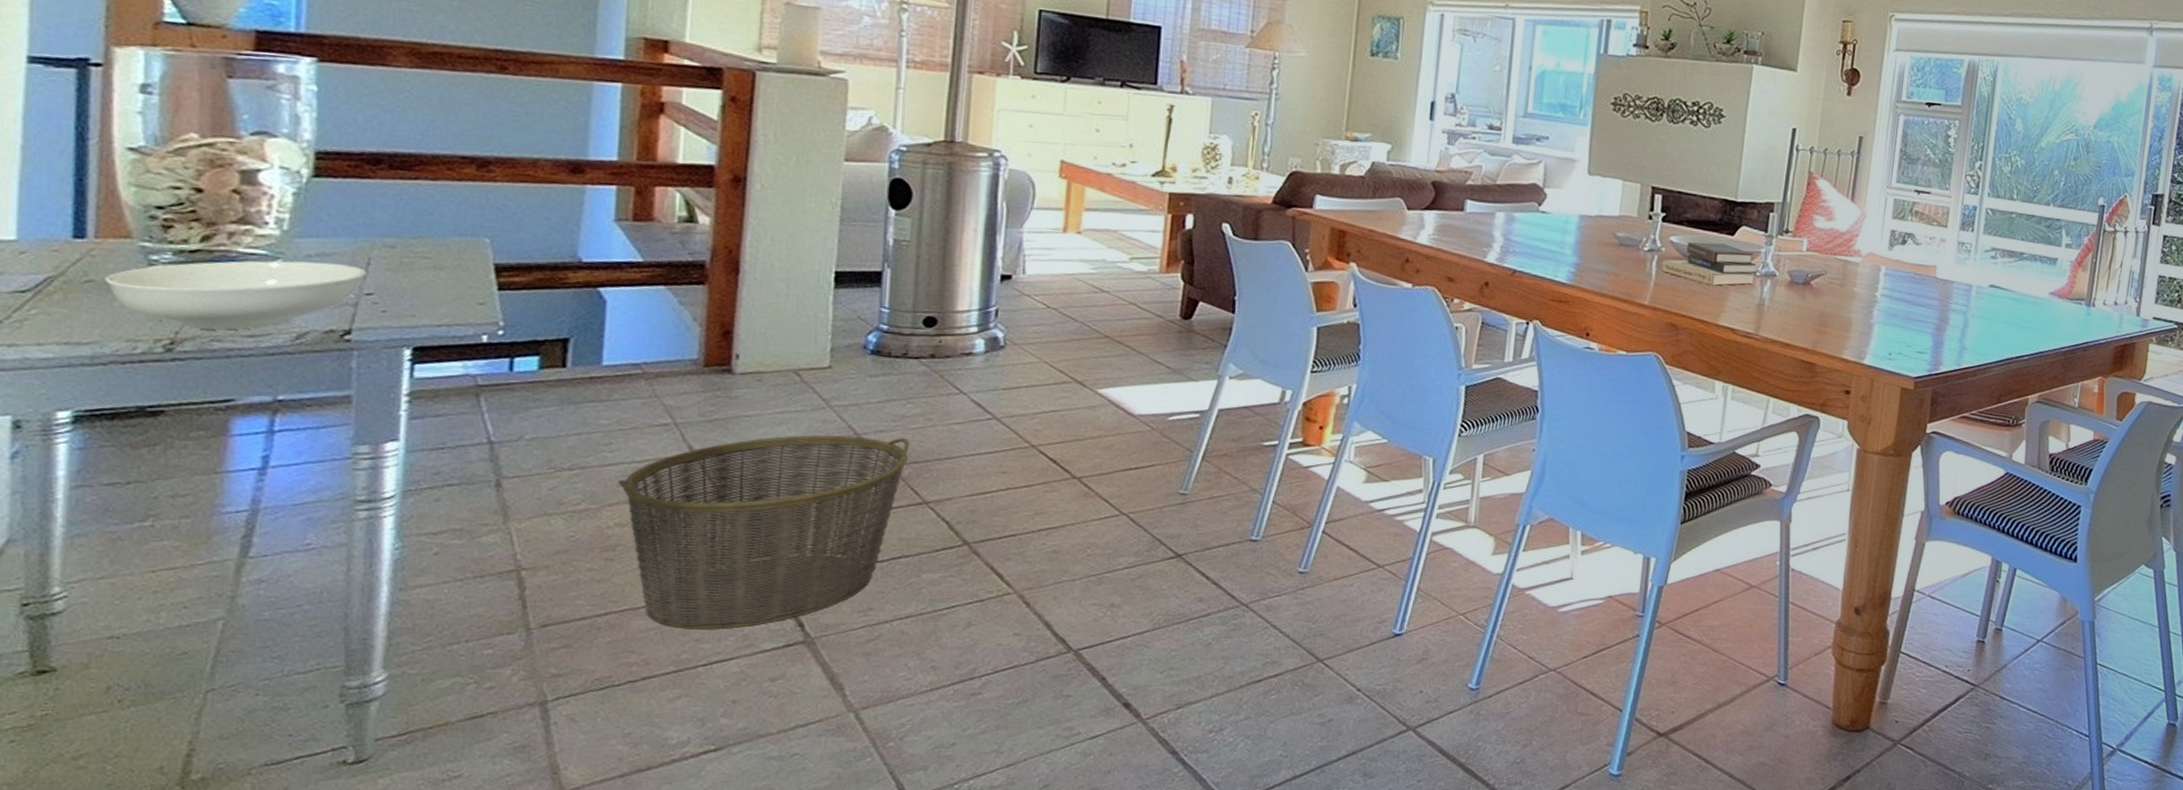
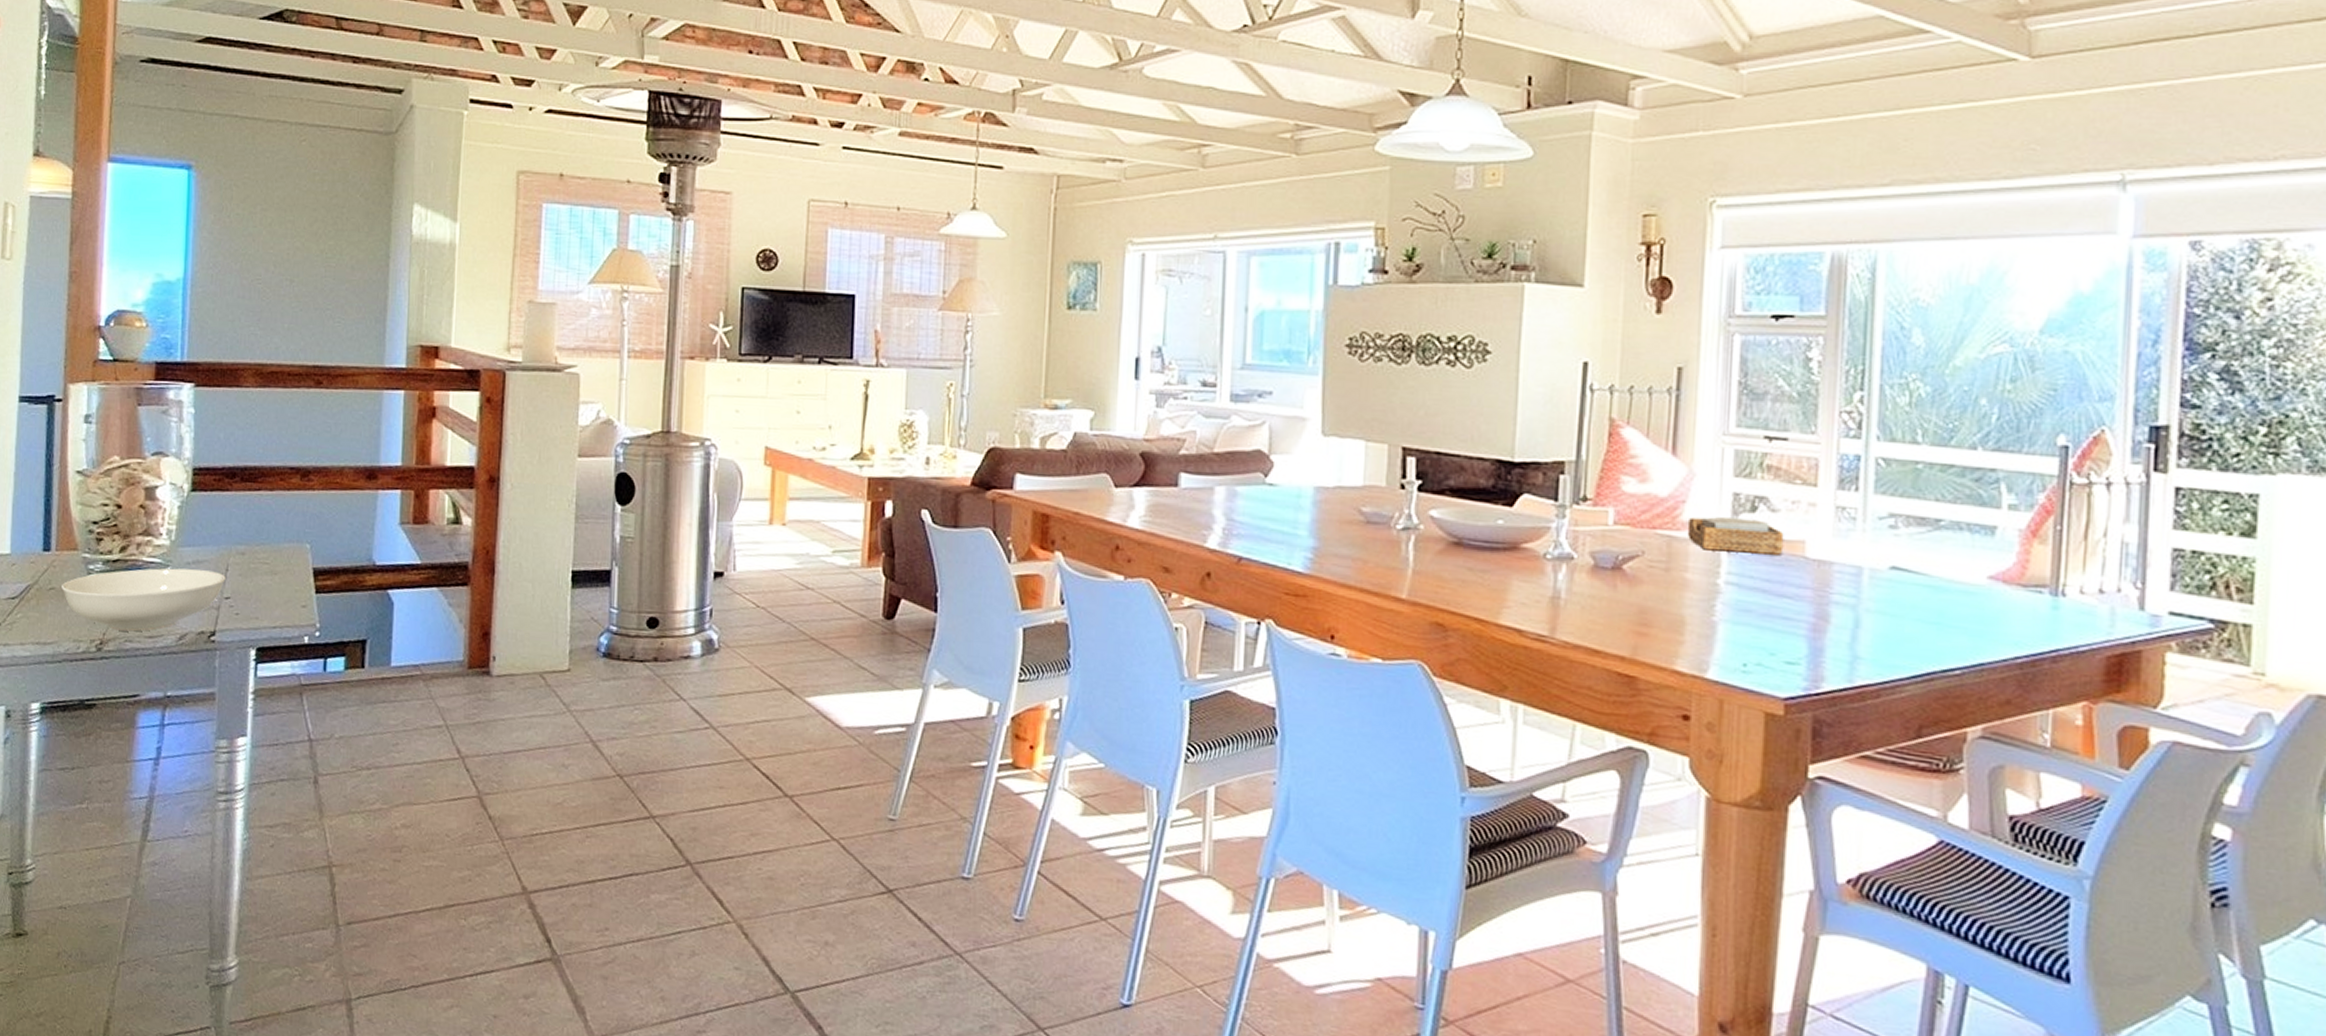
basket: present [618,435,910,630] -> none [403,740,638,940]
books: present [1661,242,1756,286] -> none [1421,516,1545,573]
napkin holder: none [1857,247,1923,276] -> present [1687,517,1784,555]

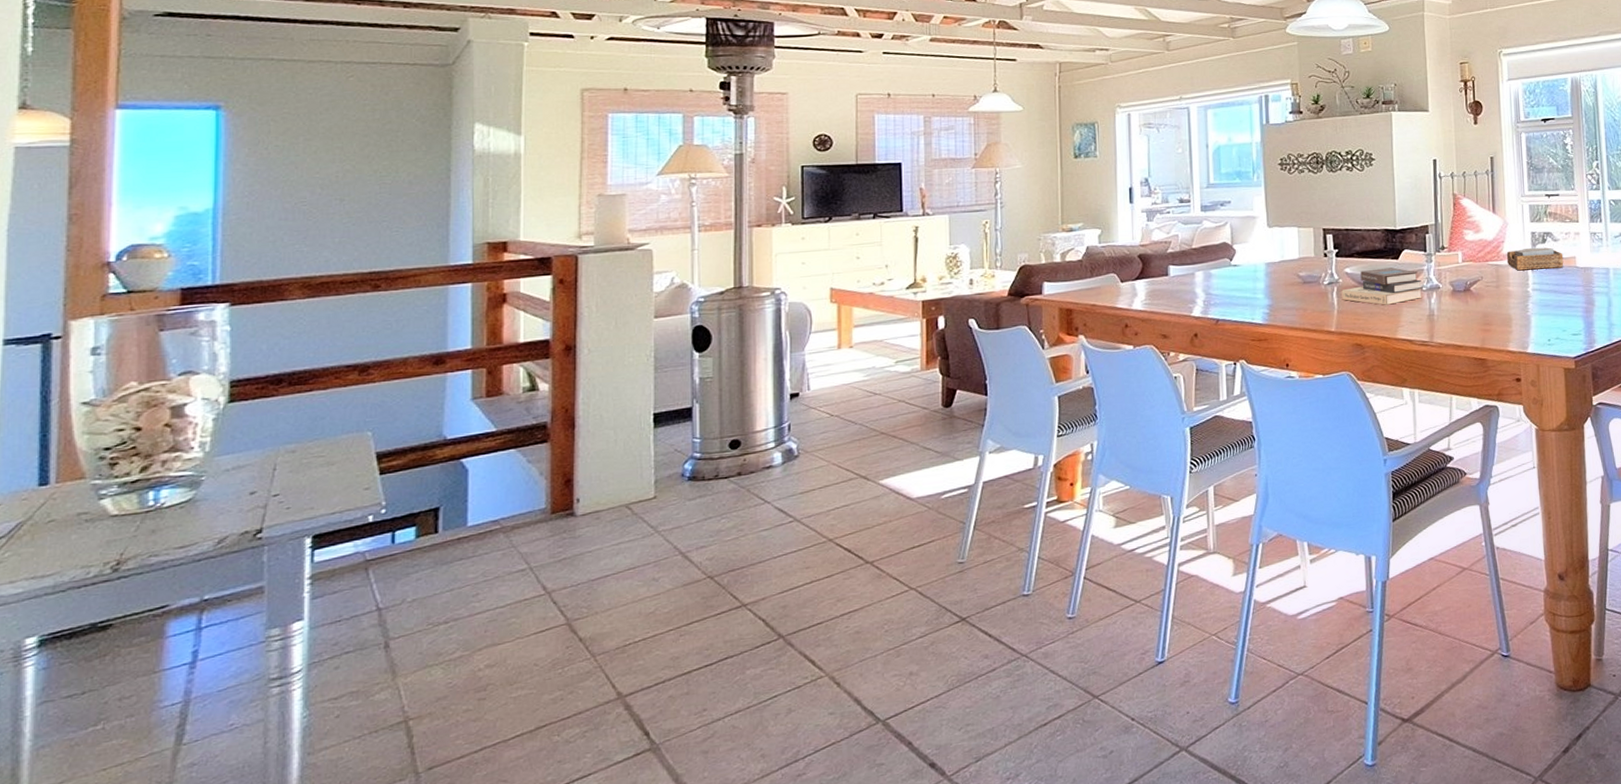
bowl: present [62,568,226,632] -> none [64,473,273,548]
books: none [1421,516,1545,573] -> present [1341,267,1422,305]

